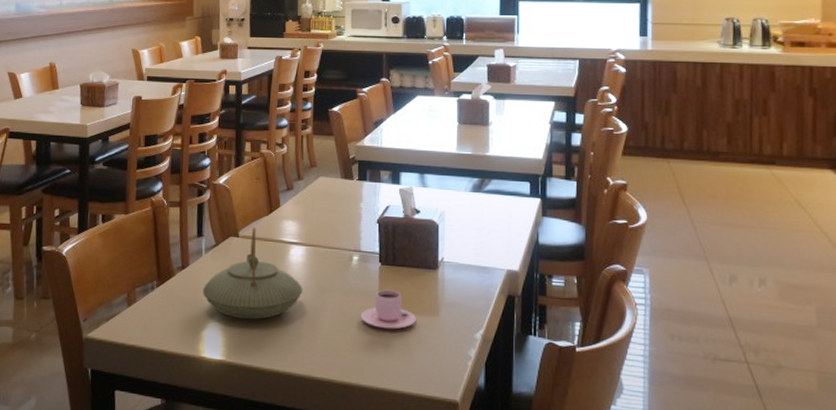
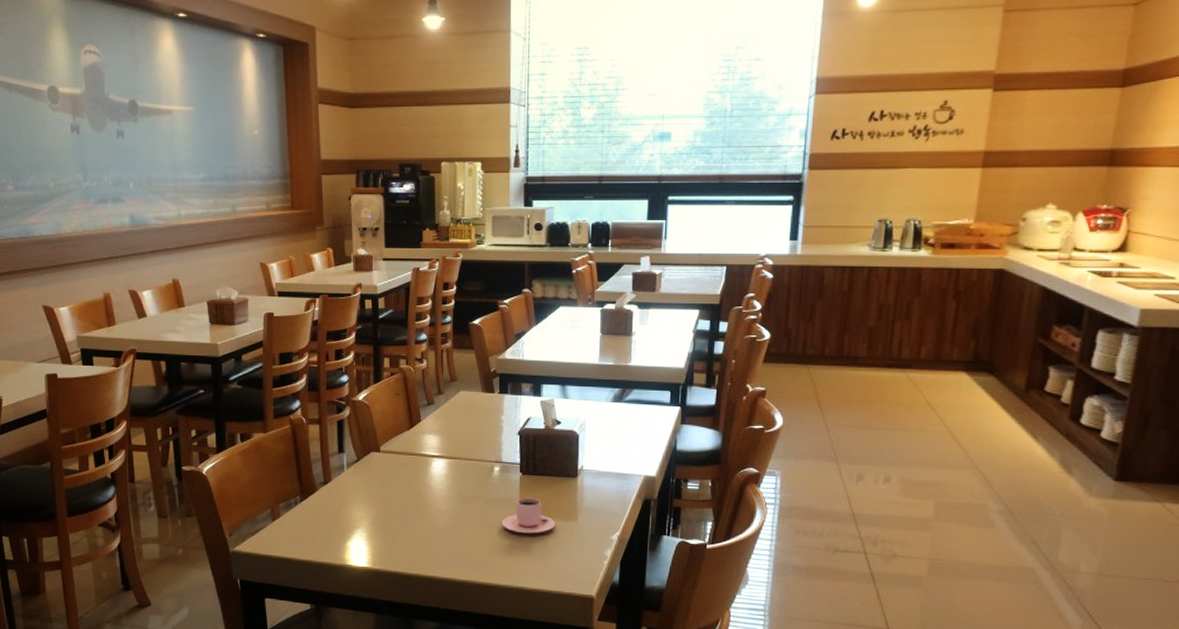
teapot: present [203,227,303,320] -> none [346,442,445,530]

